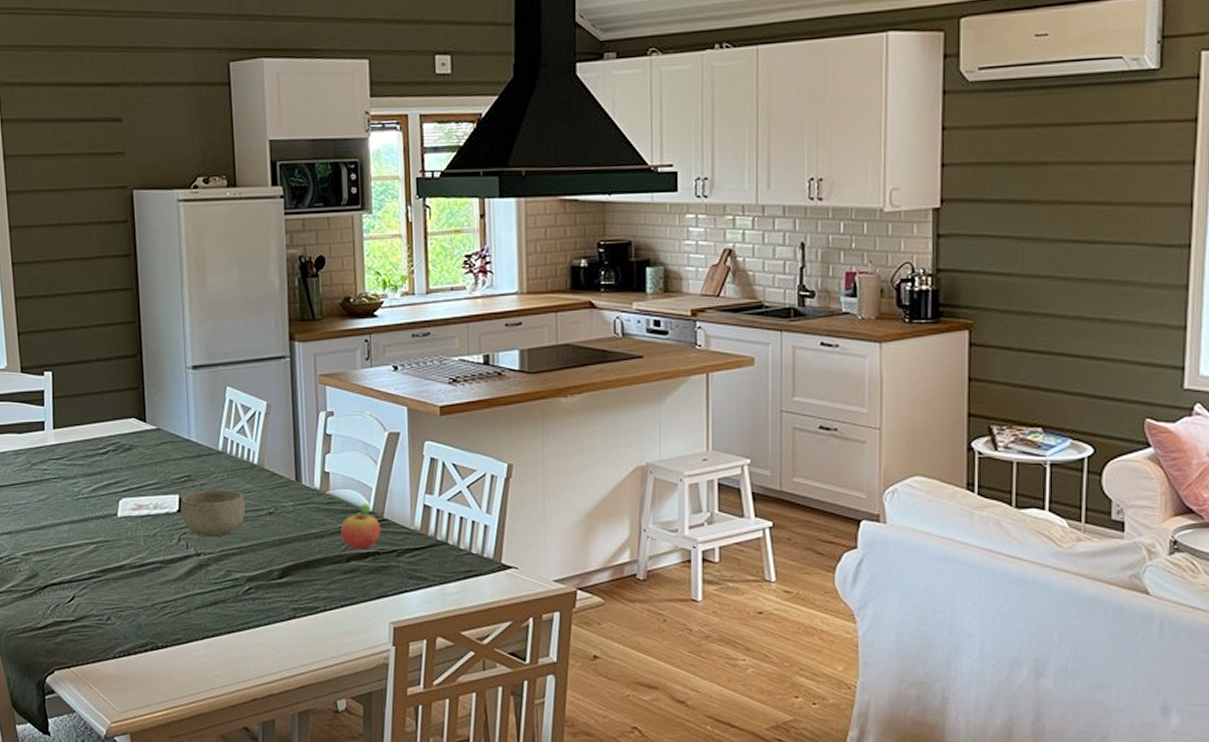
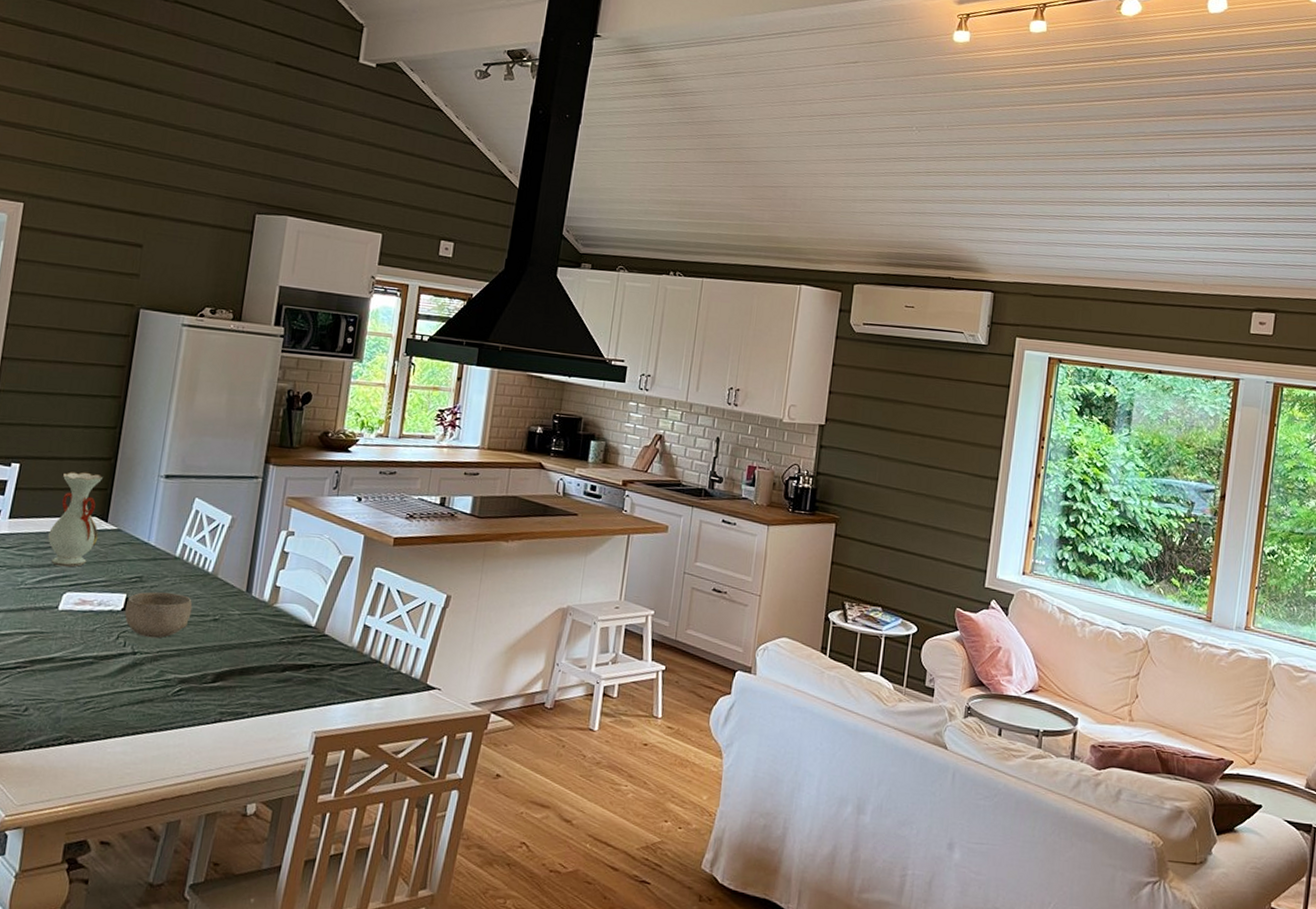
vase: none [93,372,141,473] -> present [48,472,103,567]
fruit: present [340,504,381,550] -> none [280,619,320,662]

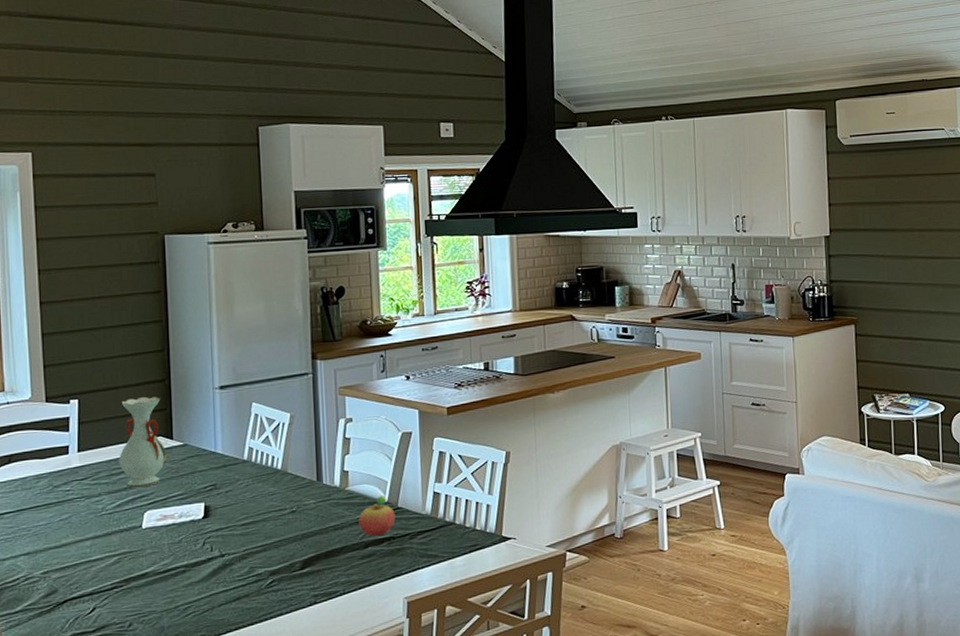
bowl: present [125,591,193,639] -> none [206,494,269,539]
fruit: none [280,619,320,662] -> present [358,496,395,537]

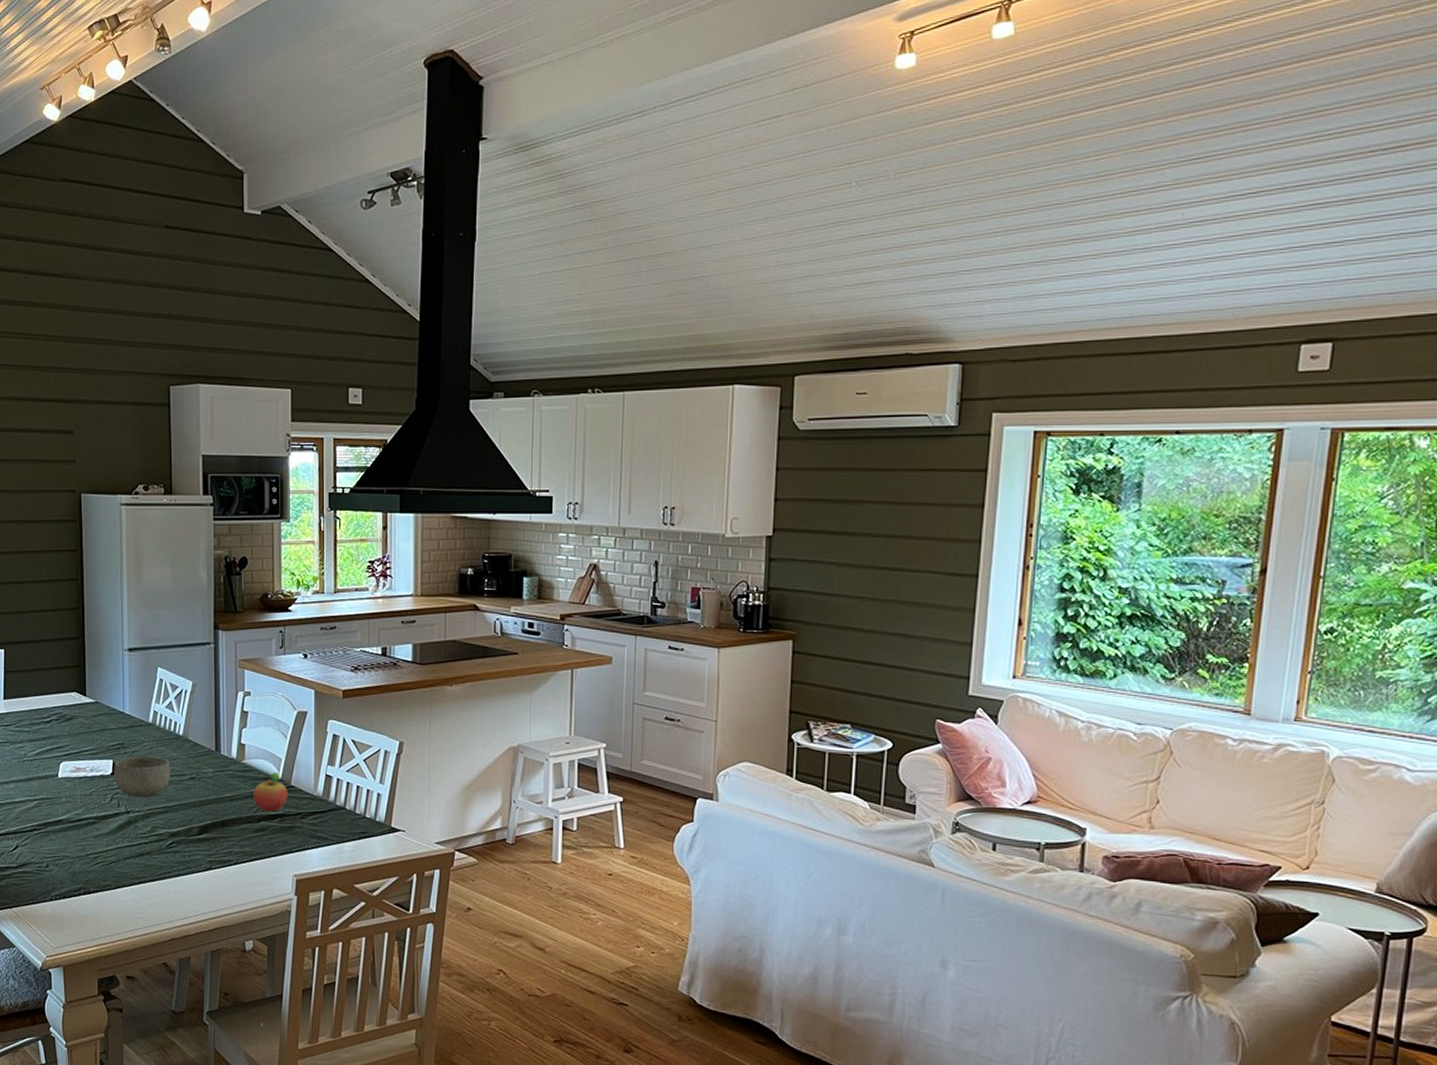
vase: present [119,396,167,488] -> none [39,652,81,739]
bowl: none [206,494,269,539] -> present [114,755,171,798]

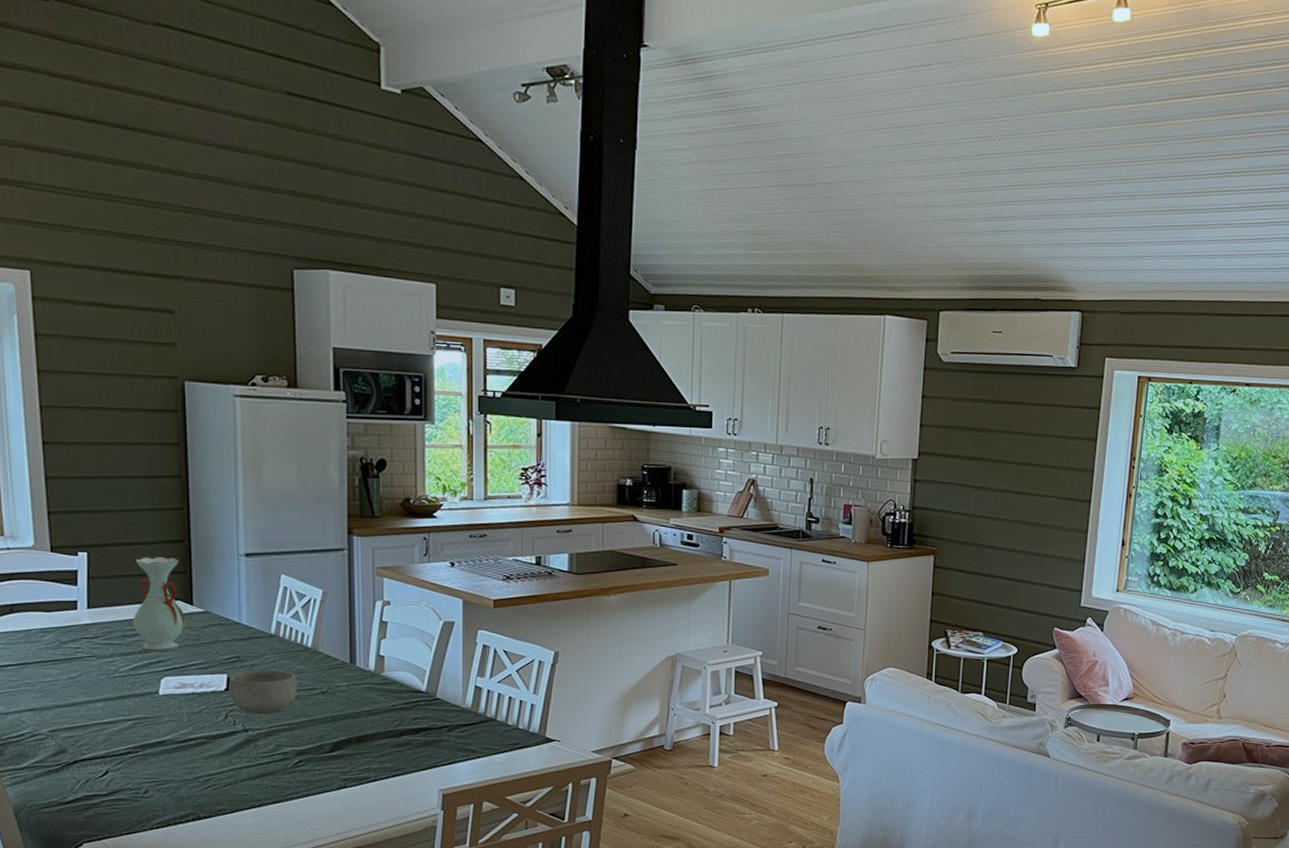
vase: none [39,652,81,739] -> present [133,556,187,653]
fruit: present [253,772,288,812] -> none [393,685,433,726]

